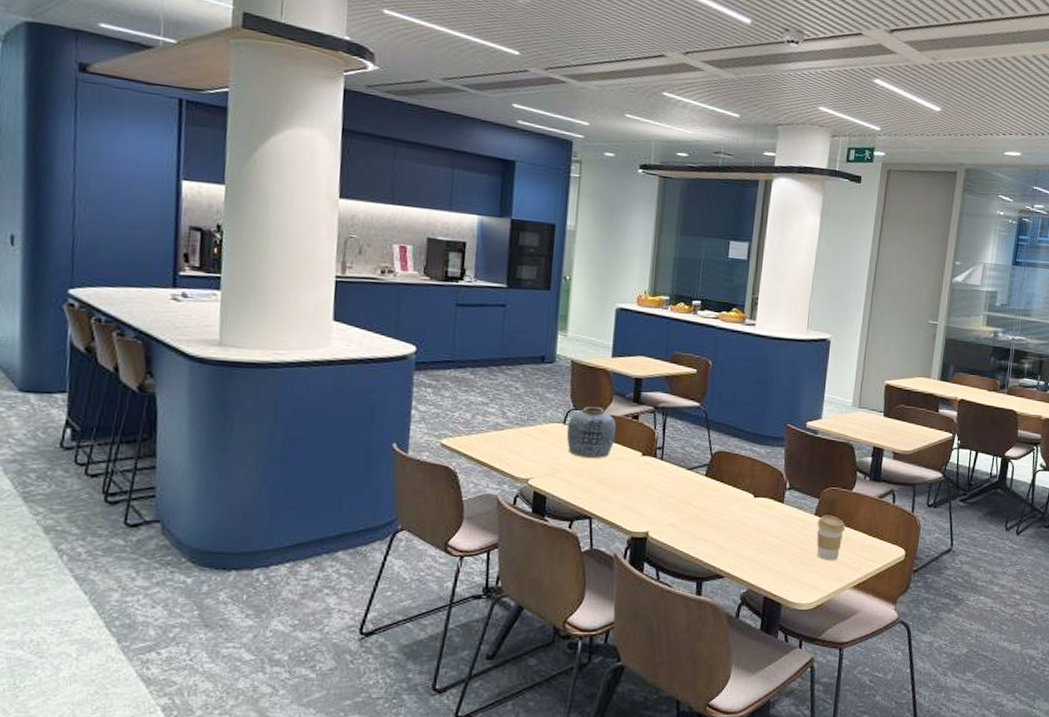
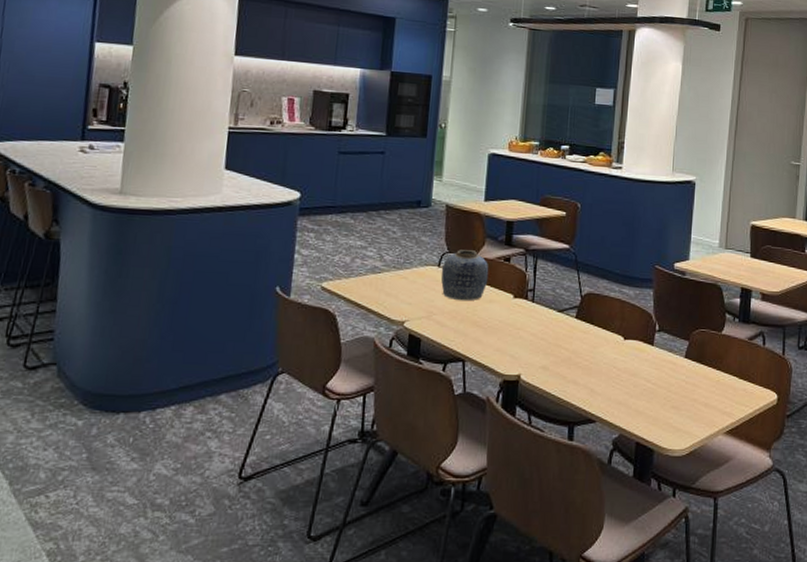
coffee cup: present [816,515,846,561] -> none [687,357,716,405]

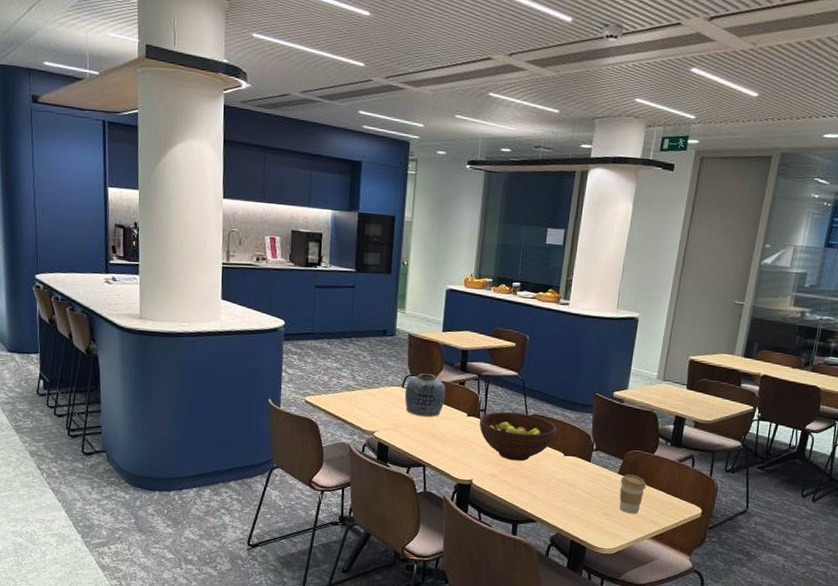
fruit bowl: none [527,290,614,349] -> present [479,411,557,461]
coffee cup: none [687,357,716,405] -> present [619,474,647,514]

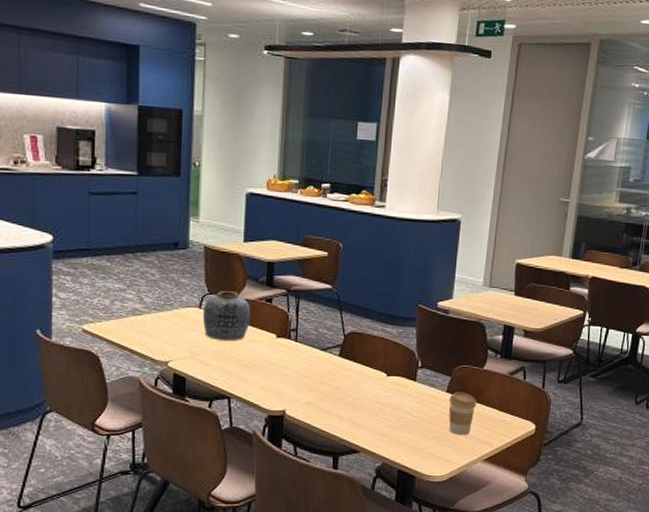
fruit bowl: present [479,411,557,461] -> none [290,330,377,385]

